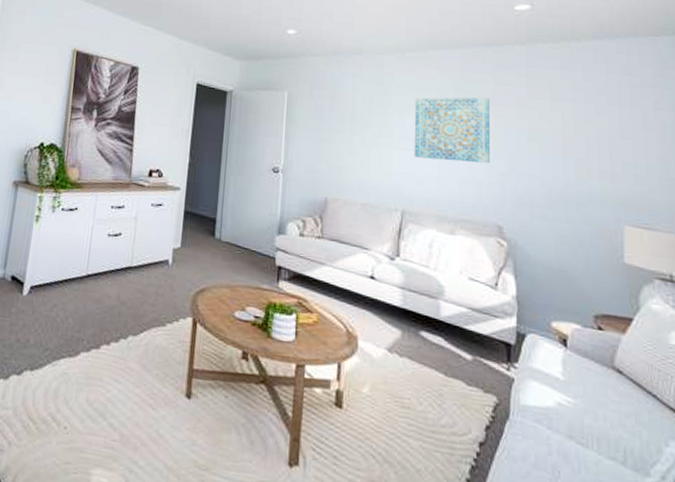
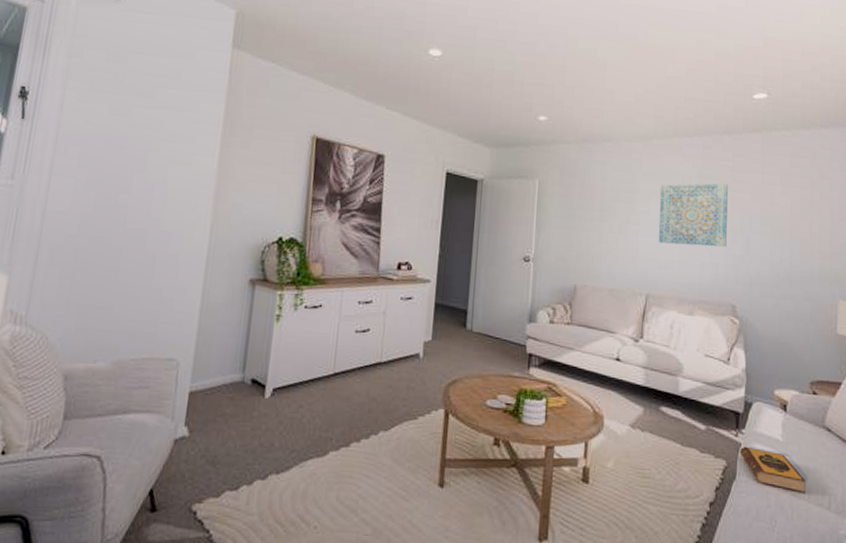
hardback book: none [513,382,594,443] -> present [740,446,806,493]

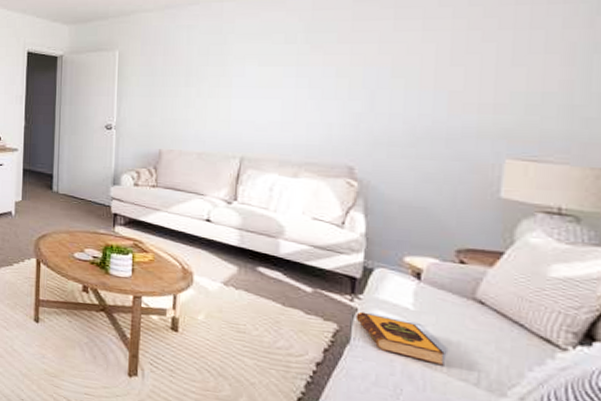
wall art: present [658,183,728,247] -> none [255,35,346,105]

